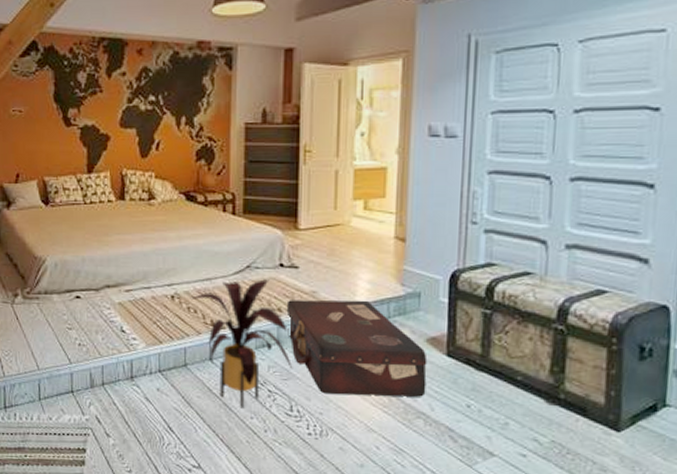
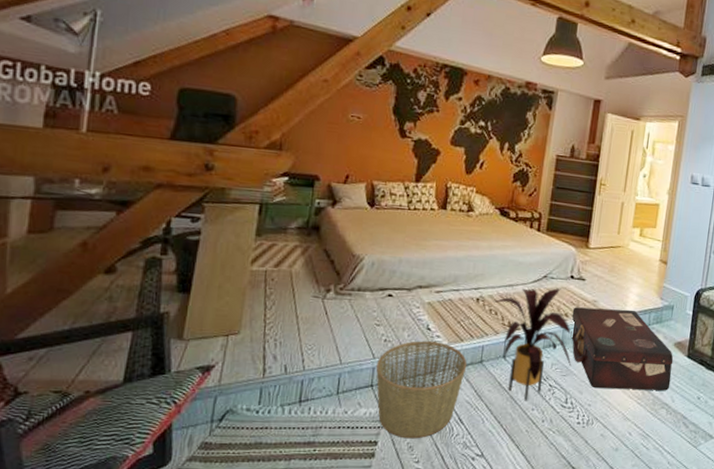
basket: none [74,344,170,447] -> present [376,341,467,439]

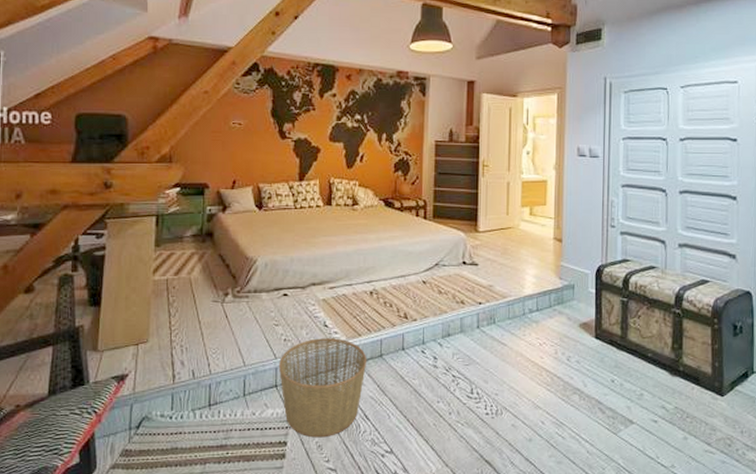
house plant: present [492,288,572,401] -> none [386,275,473,394]
suitcase: present [570,307,674,391] -> none [468,292,581,377]

